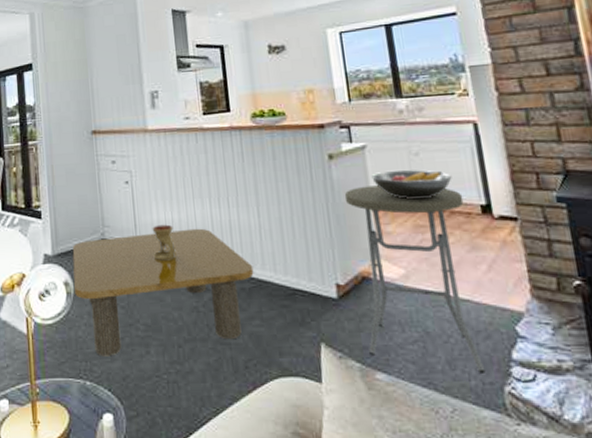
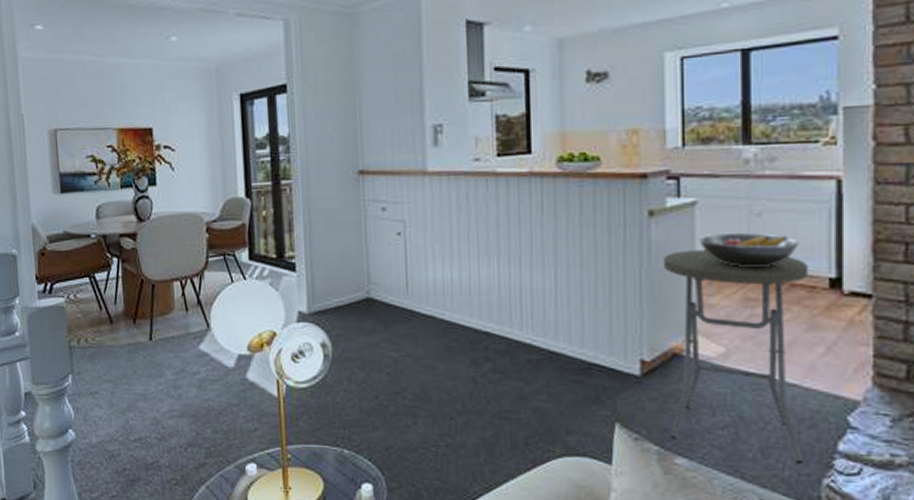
coffee table: present [72,228,254,357] -> none [331,290,544,425]
oil burner: present [152,224,176,261] -> none [427,284,454,325]

